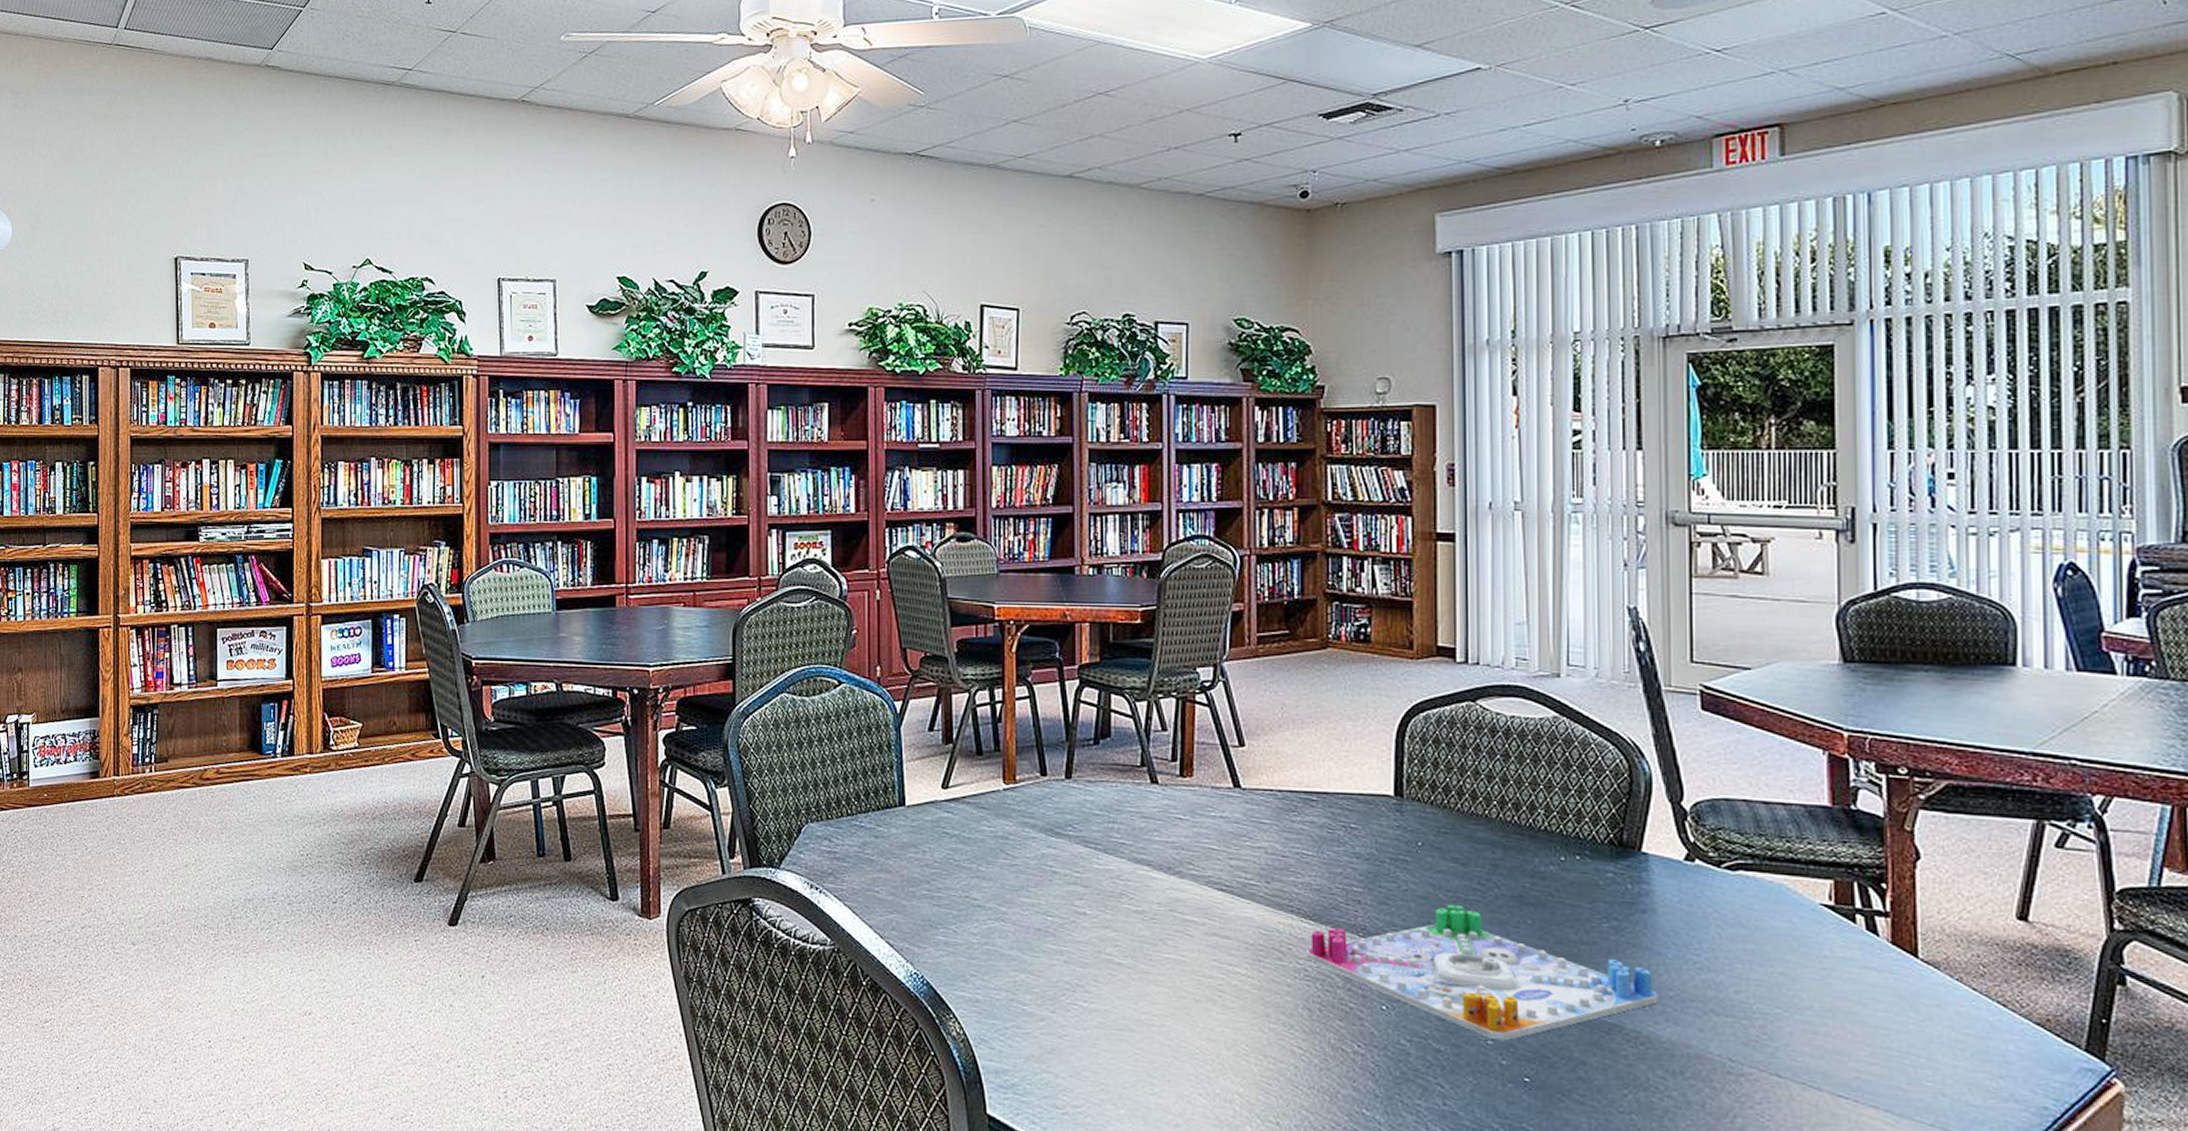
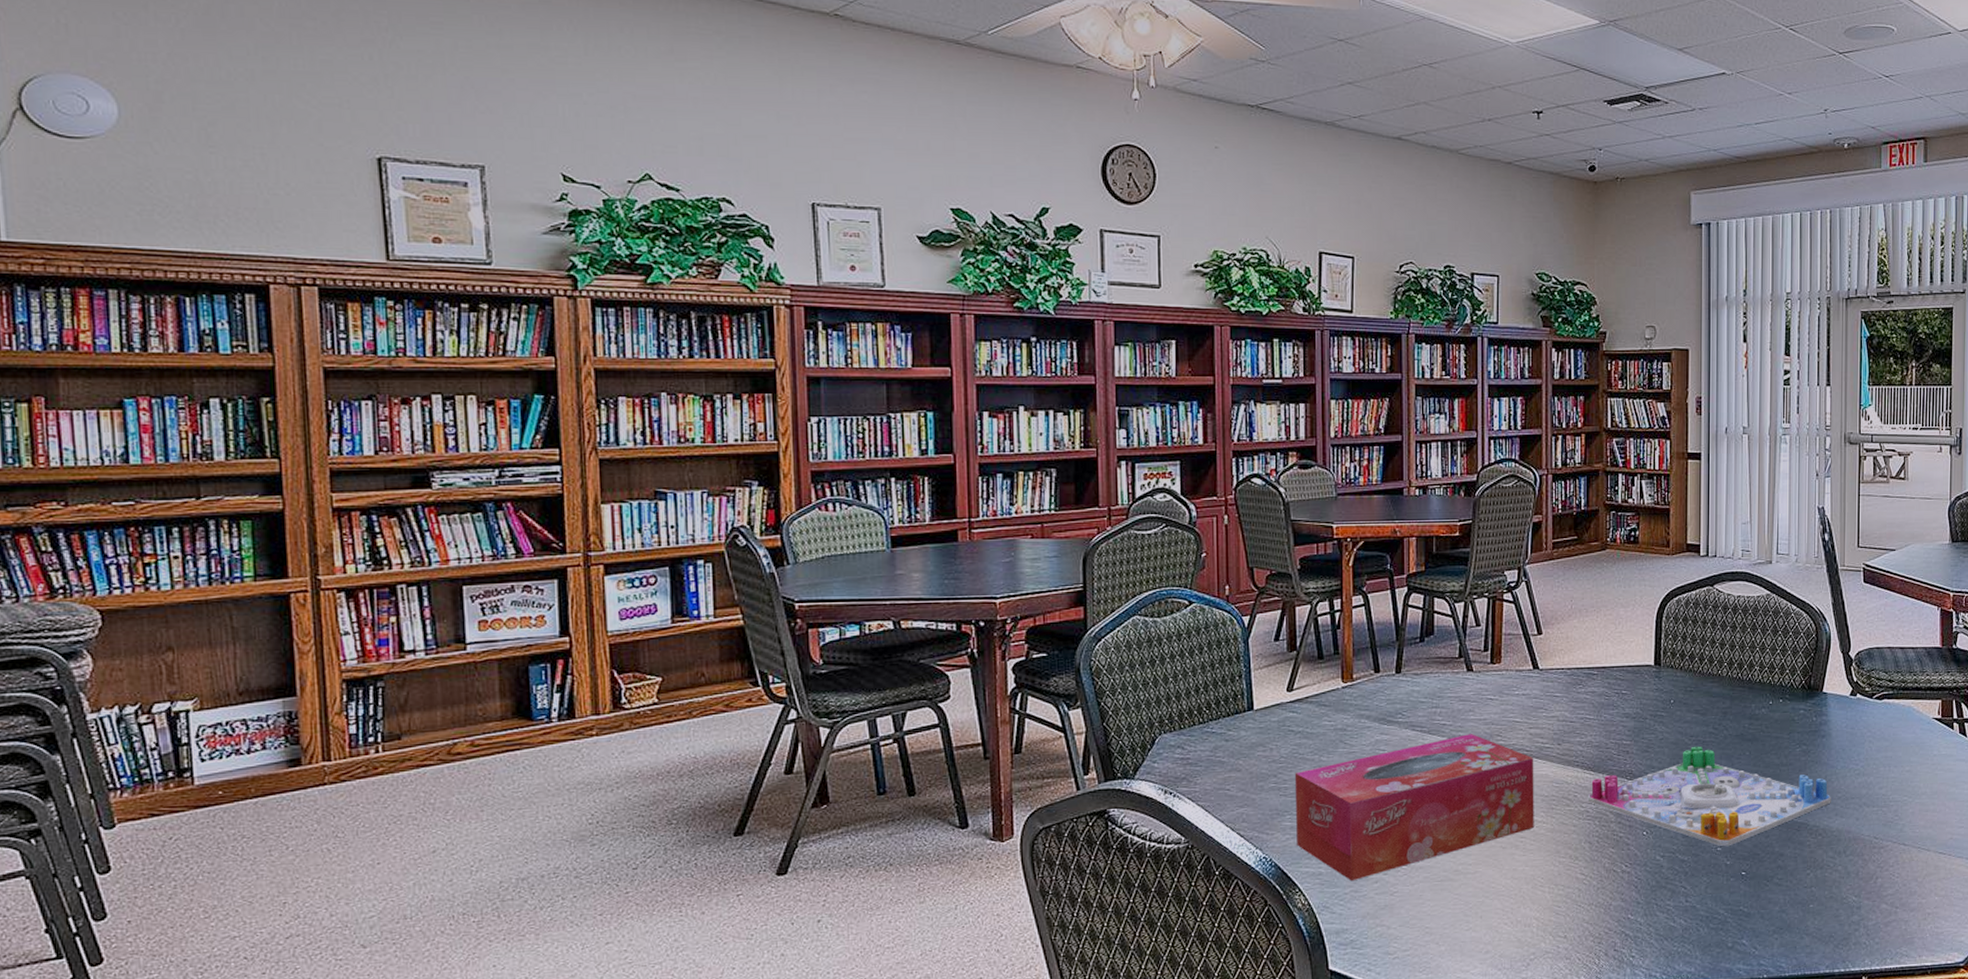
tissue box: none [949,858,1236,1015] -> present [1294,734,1534,882]

